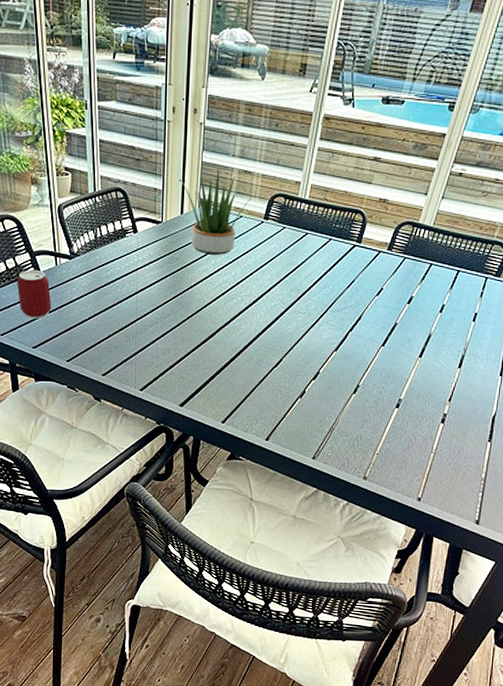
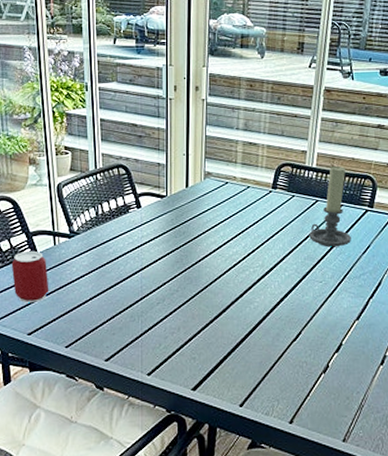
potted plant: present [180,168,257,255] -> none [184,141,263,227]
candle holder: none [296,198,337,281] -> present [309,165,351,247]

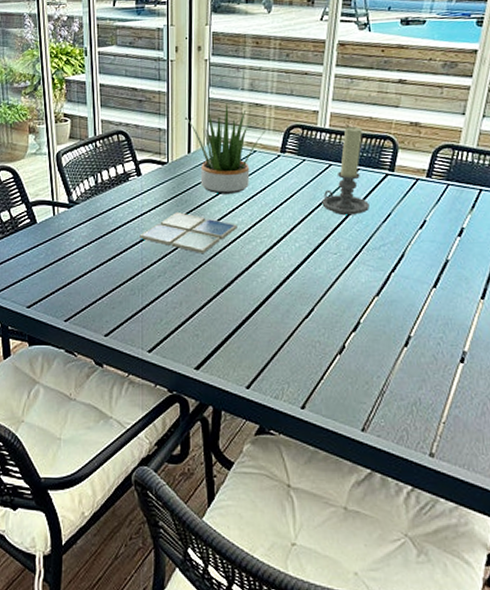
can: present [11,250,49,303] -> none [11,221,49,274]
drink coaster: none [139,243,232,282] -> present [140,212,237,253]
potted plant: none [184,141,263,227] -> present [186,103,271,194]

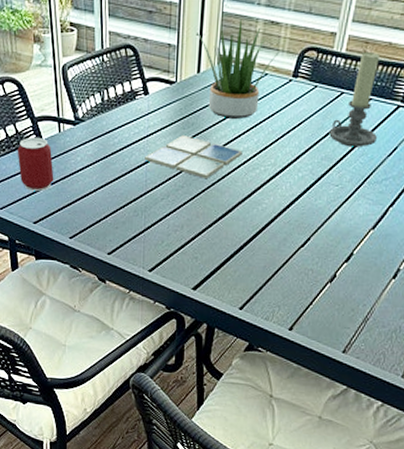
can: none [11,221,49,274] -> present [17,137,54,191]

